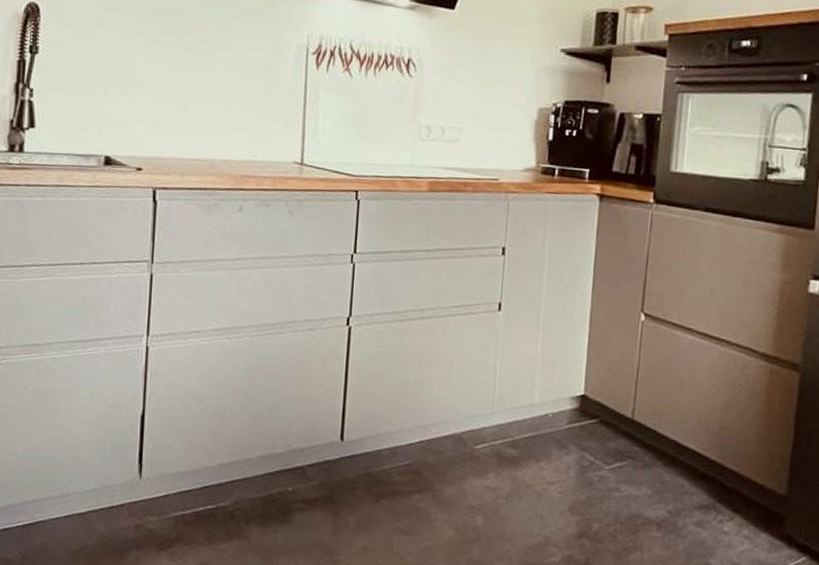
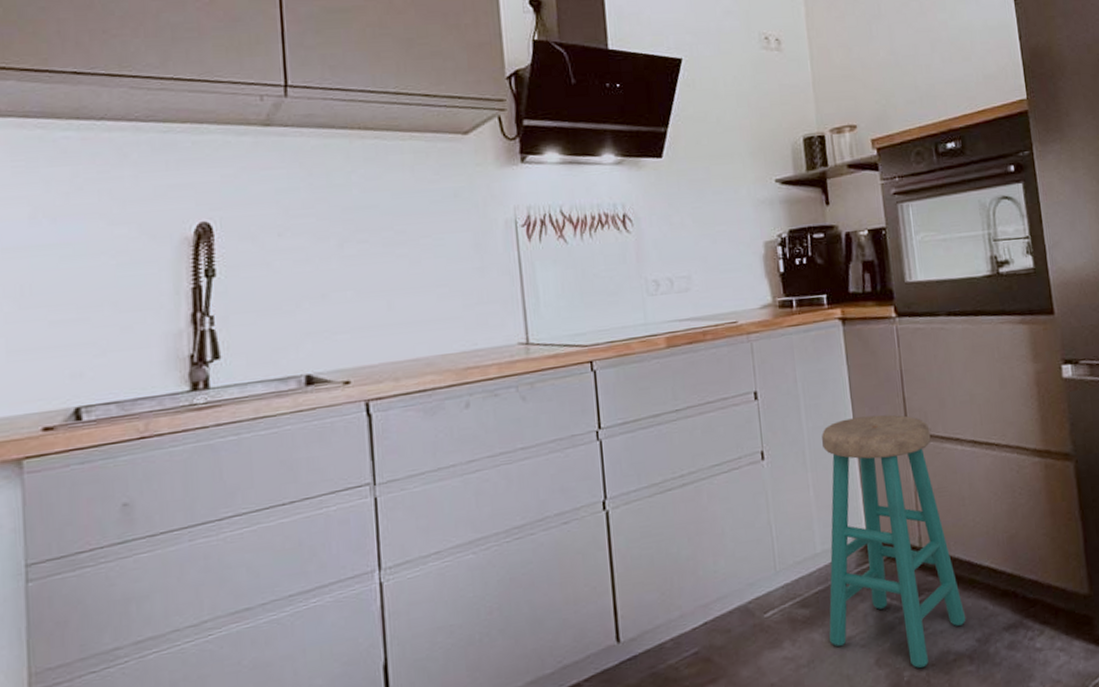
stool: none [530,289,664,523] -> present [822,414,966,668]

